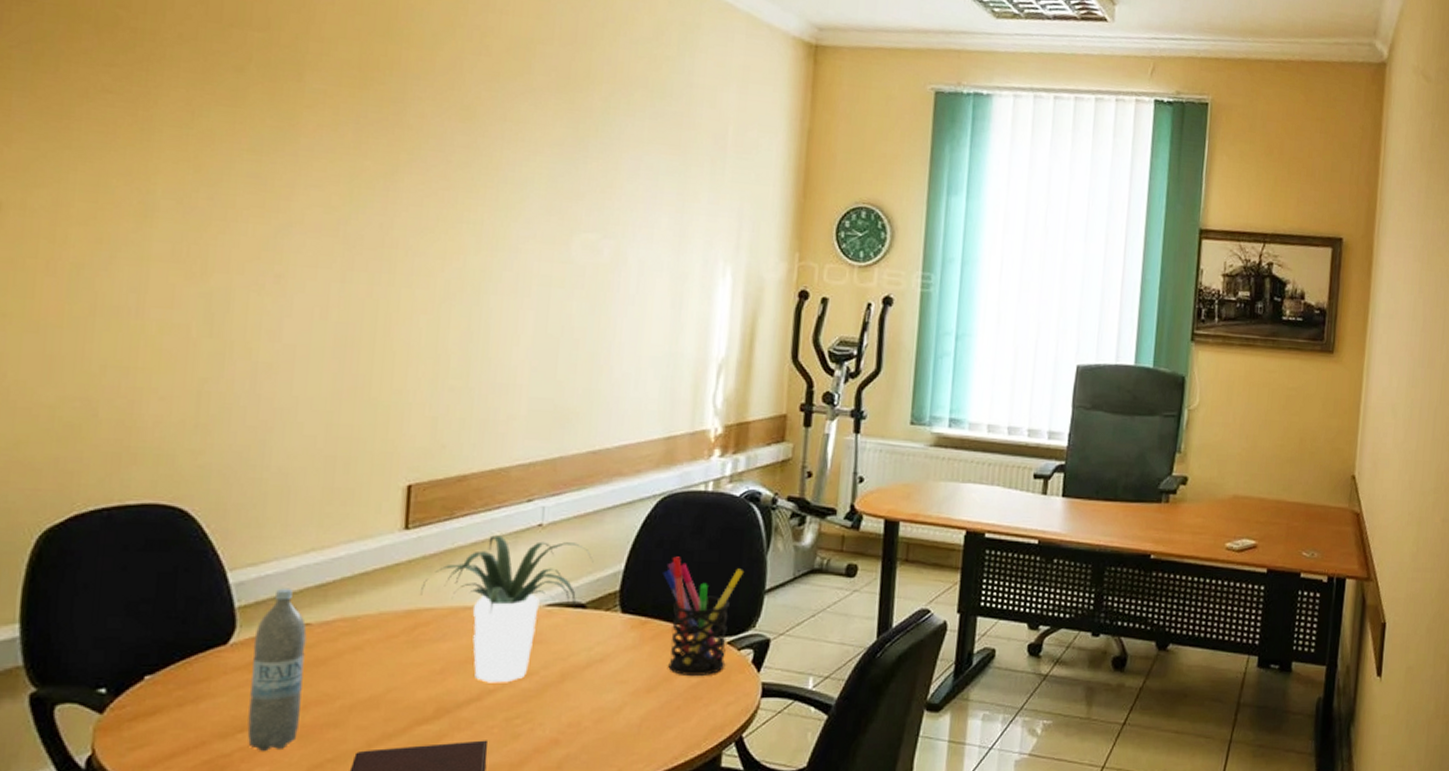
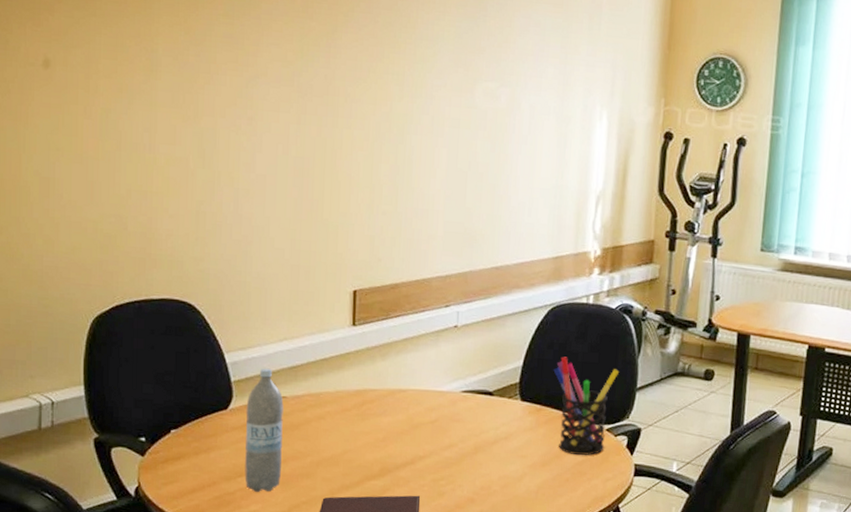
potted plant: present [421,535,594,683] -> none [366,333,498,452]

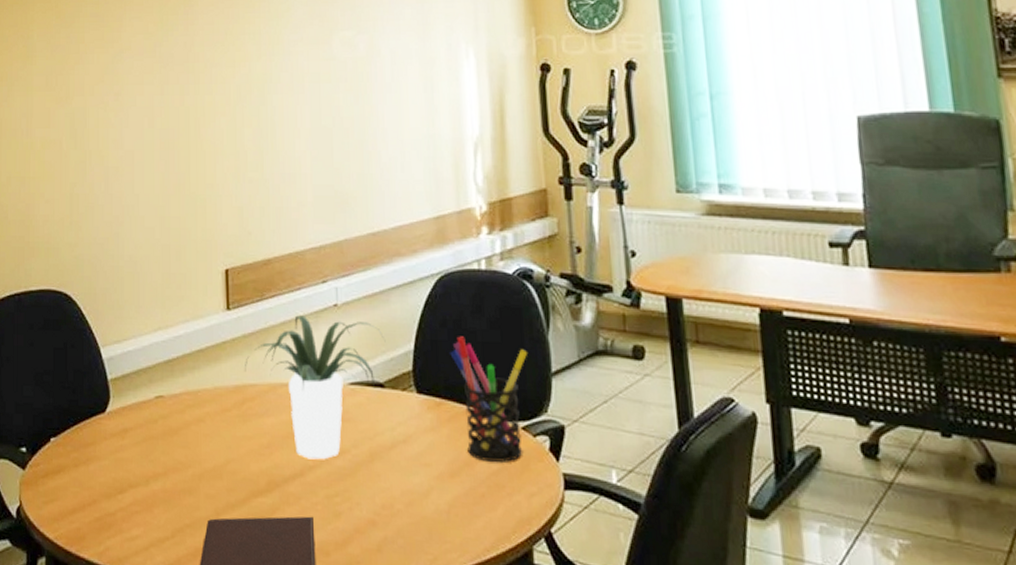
water bottle: present [244,368,284,493] -> none [123,363,162,514]
potted plant: none [366,333,498,452] -> present [245,315,386,460]

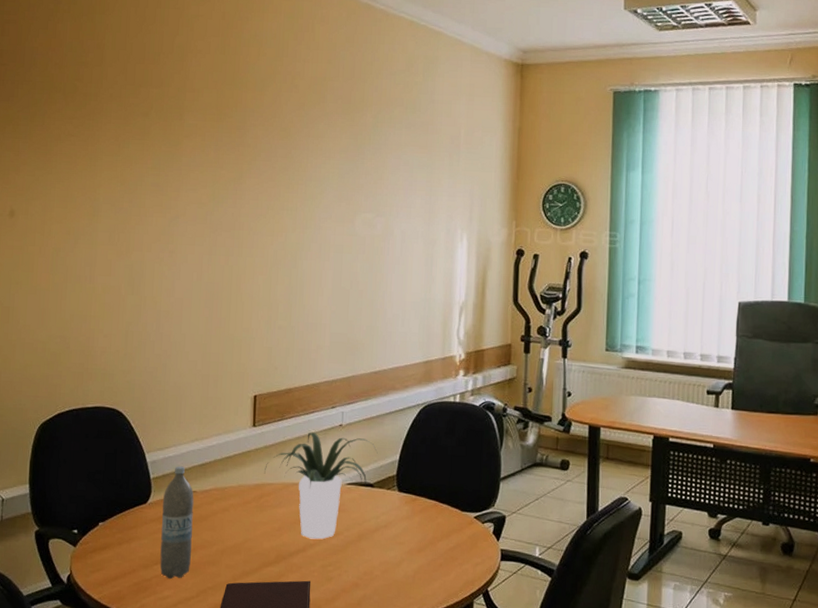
water bottle: none [123,363,162,514] -> present [160,466,194,580]
pen holder: present [450,336,528,462] -> none [426,450,485,542]

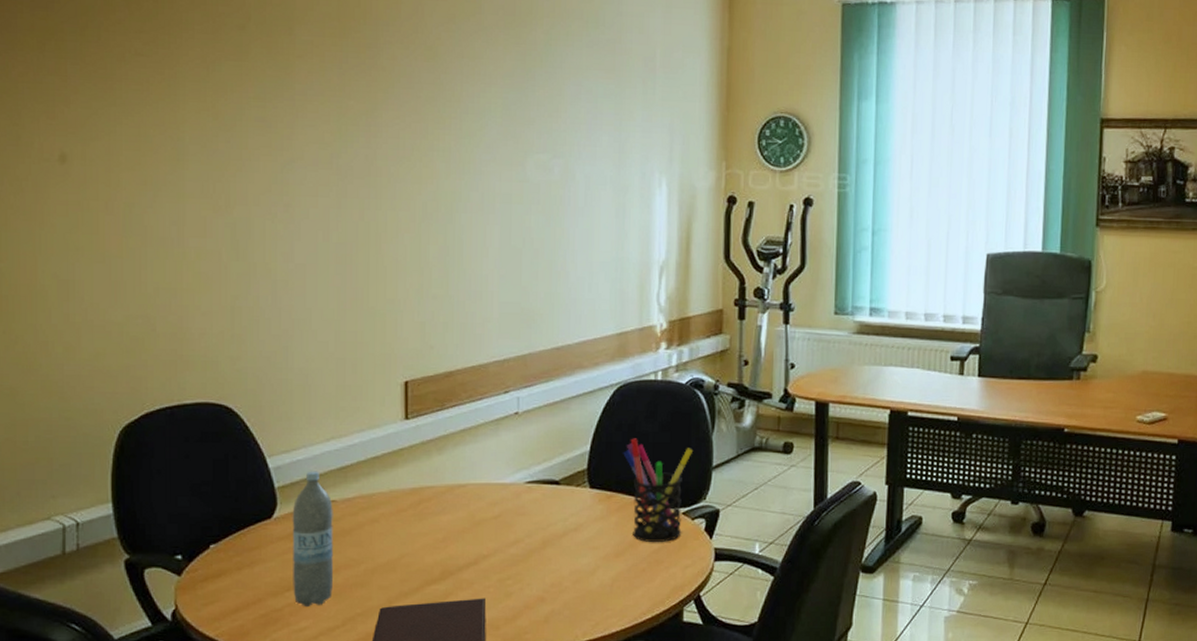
potted plant: present [264,432,378,540] -> none [422,423,564,550]
pen holder: none [426,450,485,542] -> present [623,438,694,542]

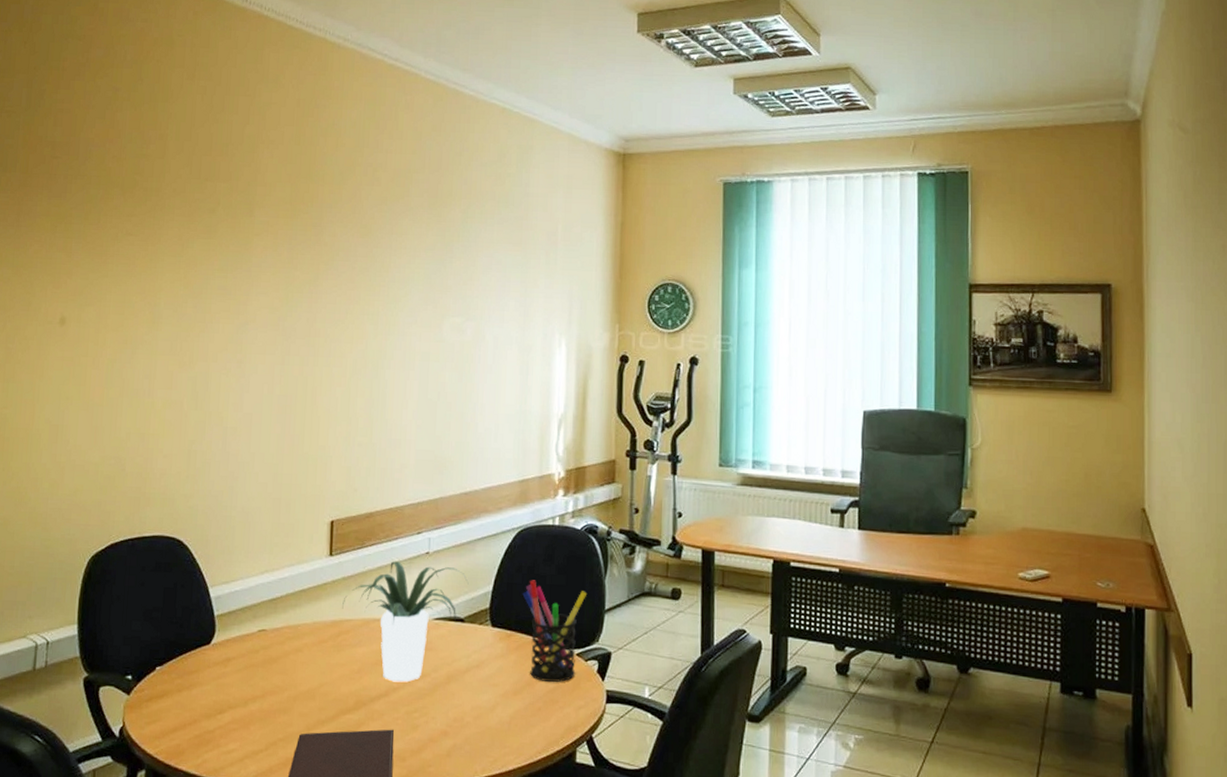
water bottle: present [292,471,333,608] -> none [224,601,264,731]
potted plant: none [422,423,564,550] -> present [342,561,469,683]

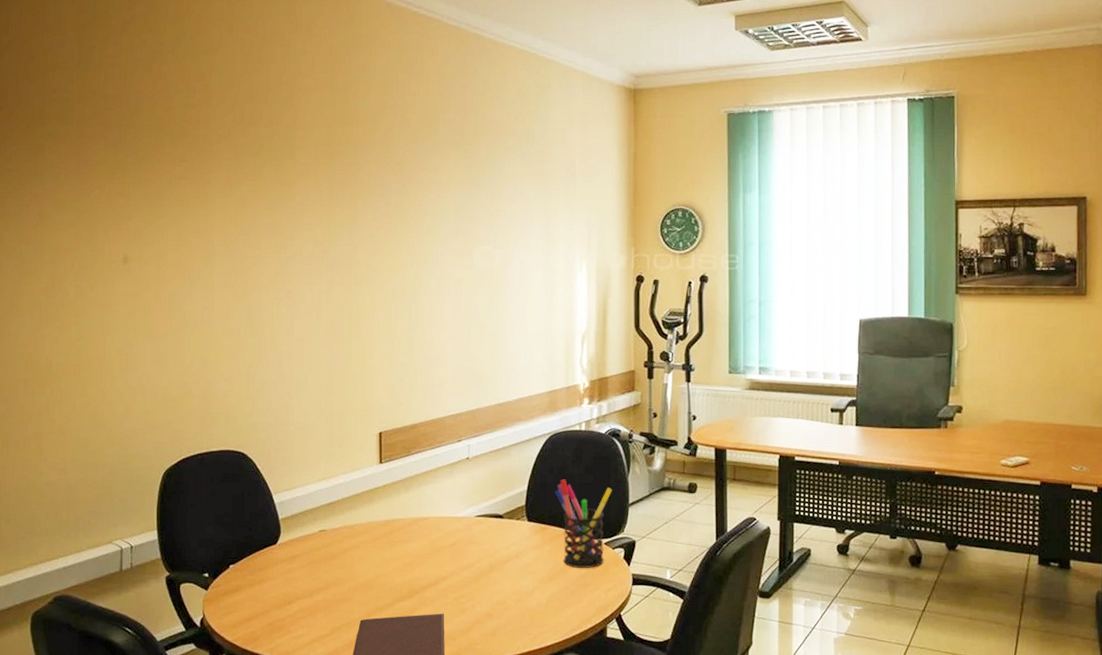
potted plant: present [342,561,469,683] -> none [393,466,506,572]

